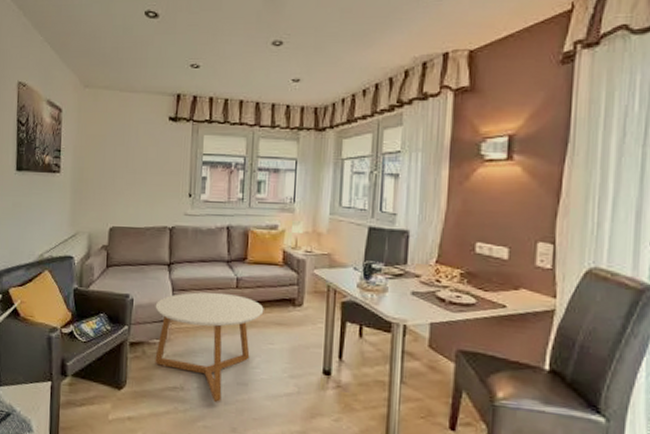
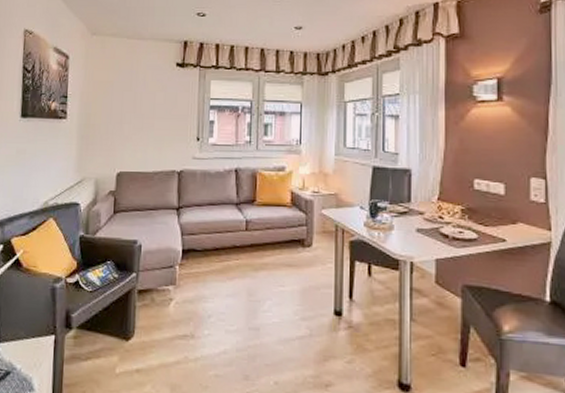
coffee table: present [155,292,264,402] -> none [164,235,274,349]

